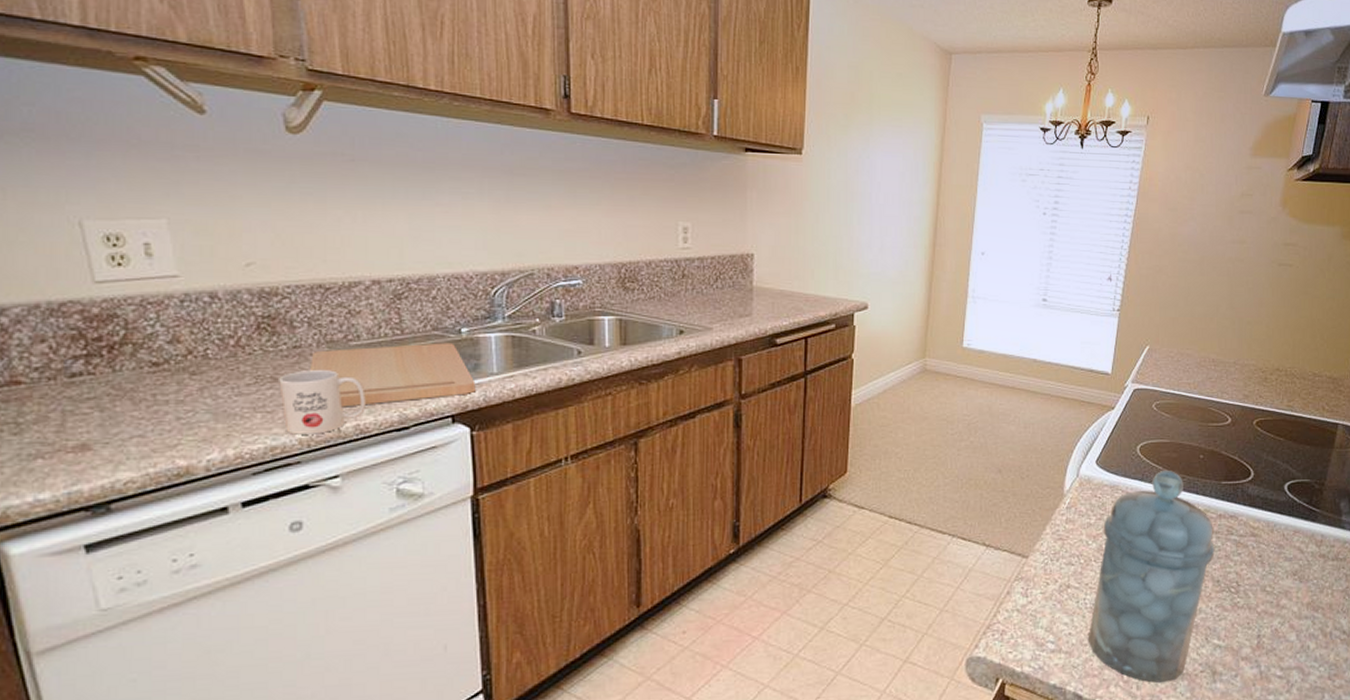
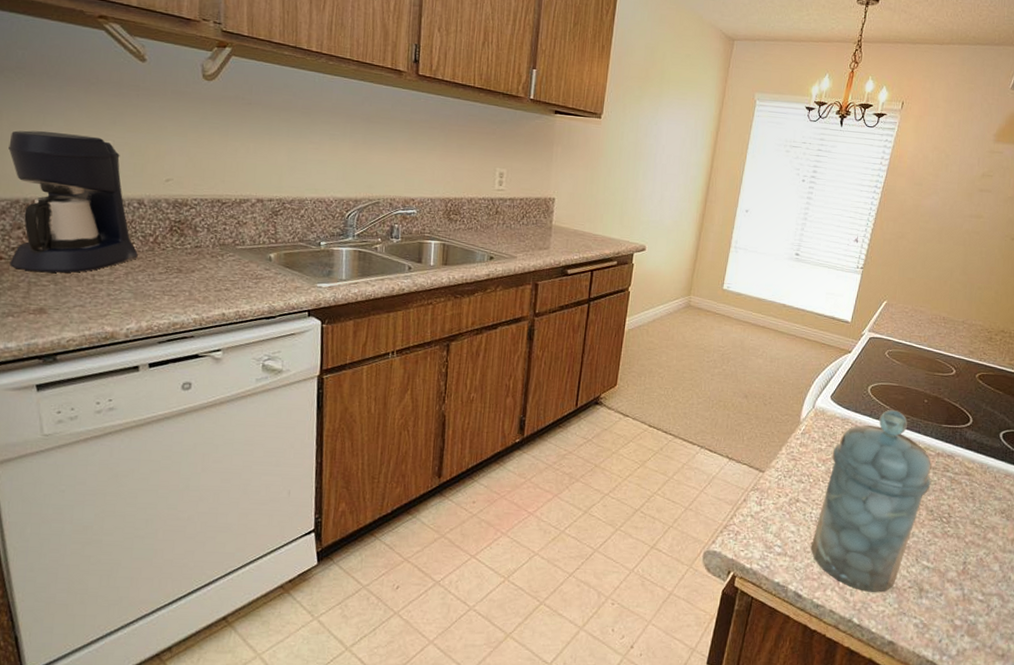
coffee maker: none [19,211,215,396] -> present [8,130,138,273]
mug: present [279,370,366,435] -> none [182,265,245,316]
cutting board: present [310,342,476,408] -> none [206,250,328,297]

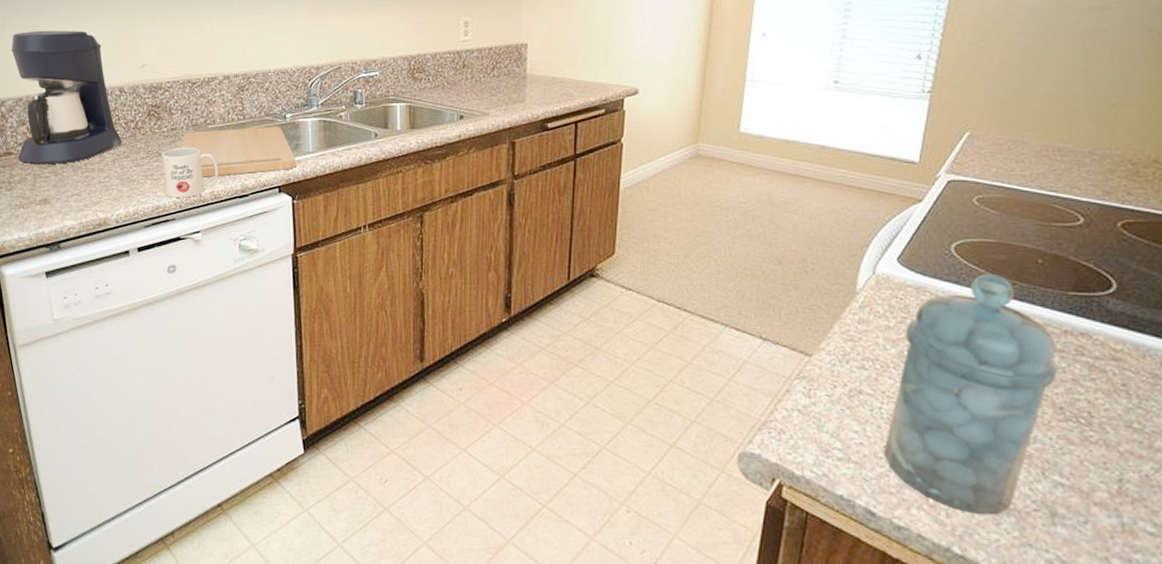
mug: none [182,265,245,316] -> present [162,147,218,198]
cutting board: none [206,250,328,297] -> present [182,126,296,177]

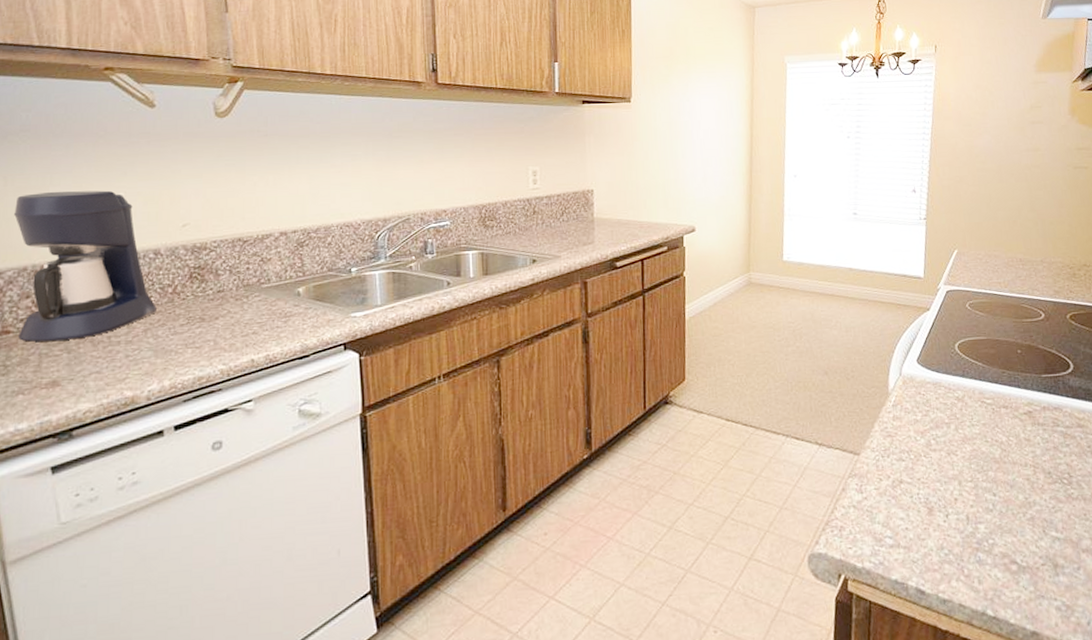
mug: present [162,147,218,198] -> none [206,309,274,366]
cutting board: present [182,126,296,177] -> none [231,281,363,341]
canister: present [883,273,1057,515] -> none [925,365,1043,577]

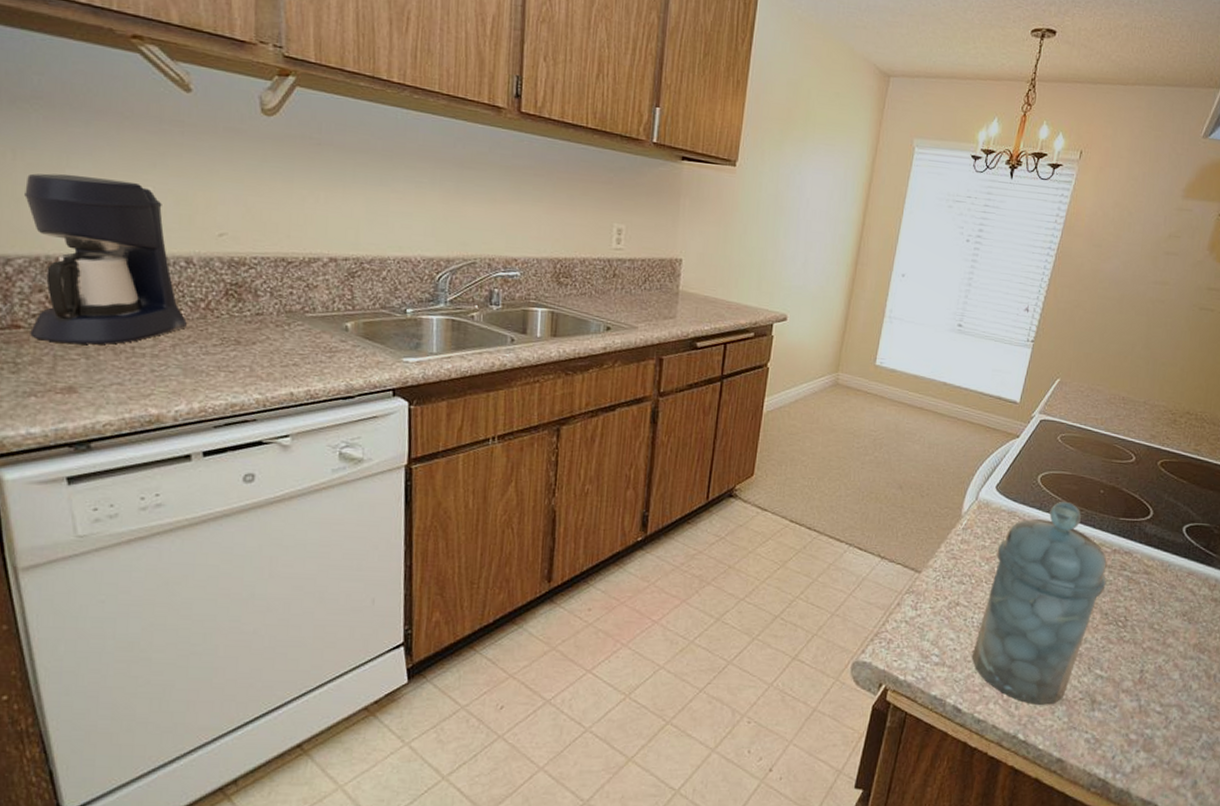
canister: none [925,365,1043,577] -> present [971,501,1107,705]

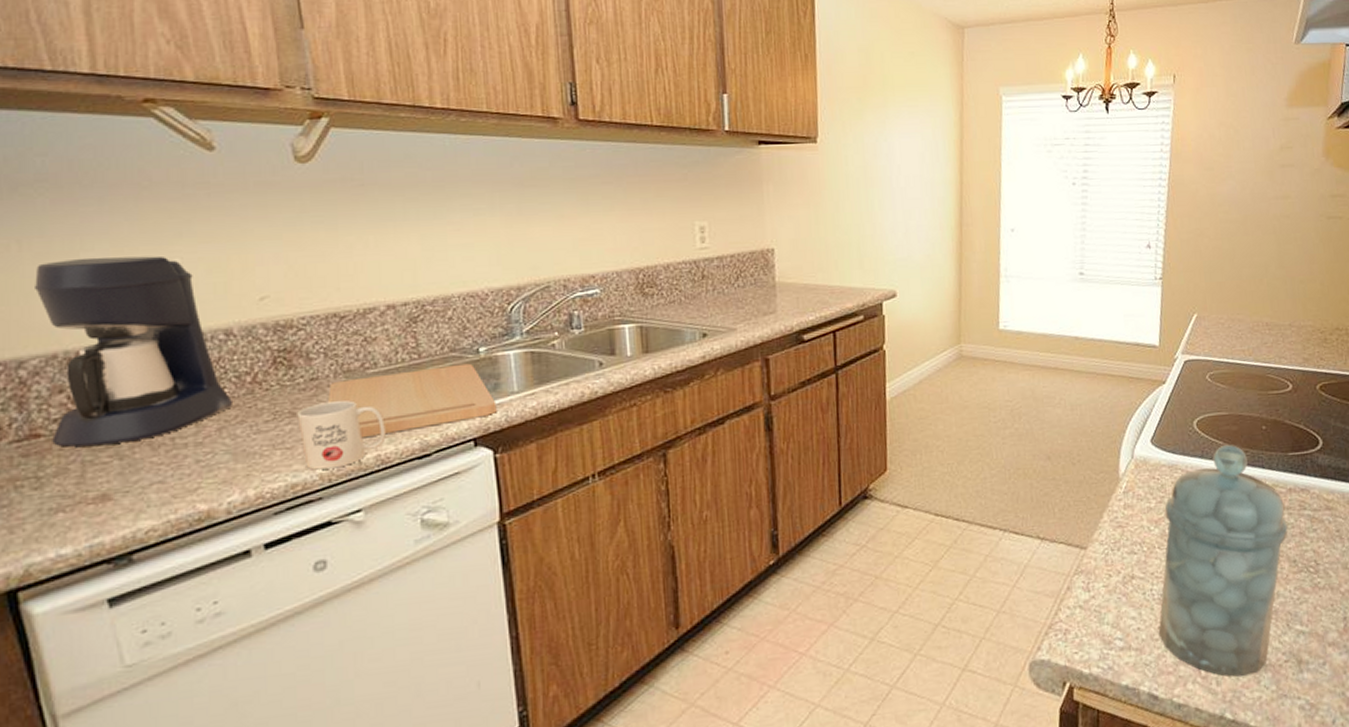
mug: none [241,336,317,396] -> present [297,400,386,470]
cutting board: none [270,319,416,374] -> present [328,363,497,438]

